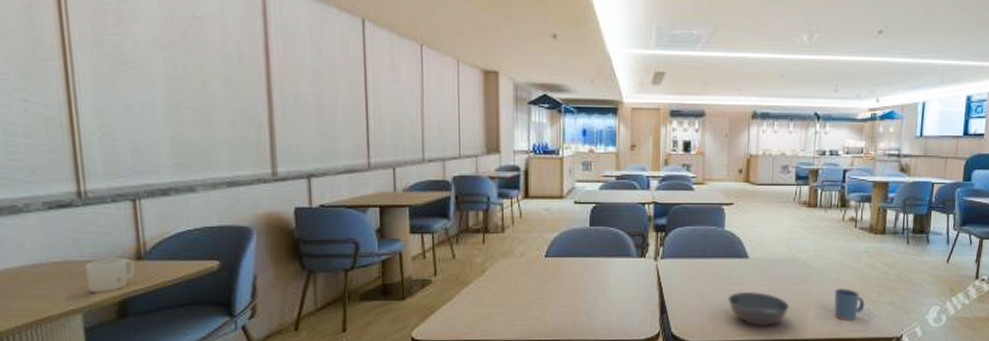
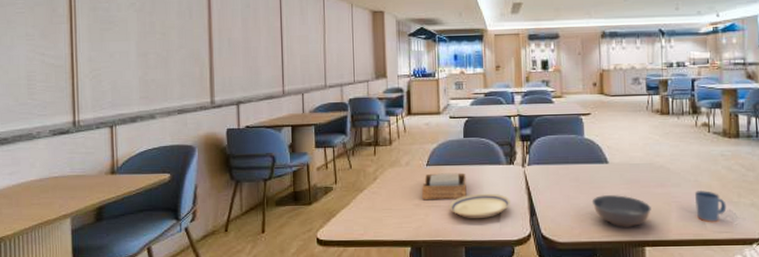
mug: present [84,258,136,293] -> none [74,173,110,201]
napkin holder: none [539,265,590,296] -> present [422,173,467,201]
plate: none [569,288,639,316] -> present [448,193,510,218]

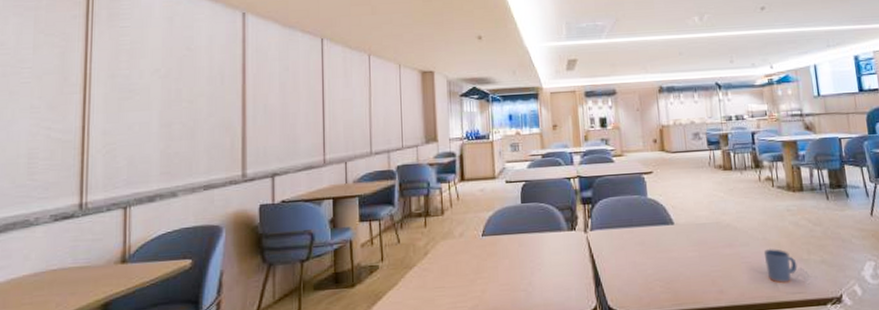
napkin holder: present [422,173,467,201] -> none [477,242,526,275]
plate: present [448,193,510,218] -> none [507,263,574,293]
bowl: present [591,194,651,227] -> none [659,258,721,294]

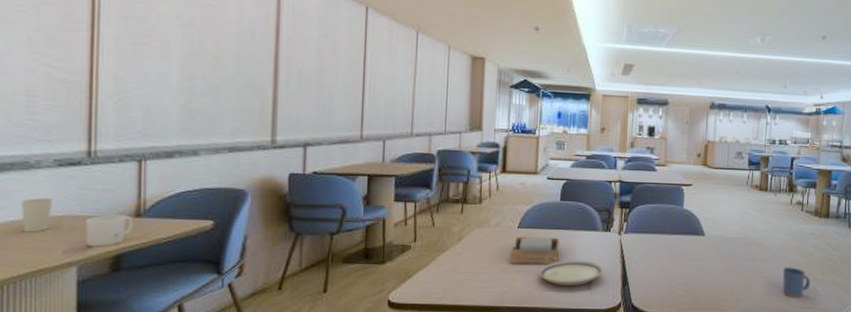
cup: none [21,253,49,289] -> present [21,198,53,233]
mug: none [76,262,120,298] -> present [85,215,134,247]
napkin holder: none [477,242,526,275] -> present [510,236,559,265]
plate: none [507,263,574,293] -> present [538,260,603,285]

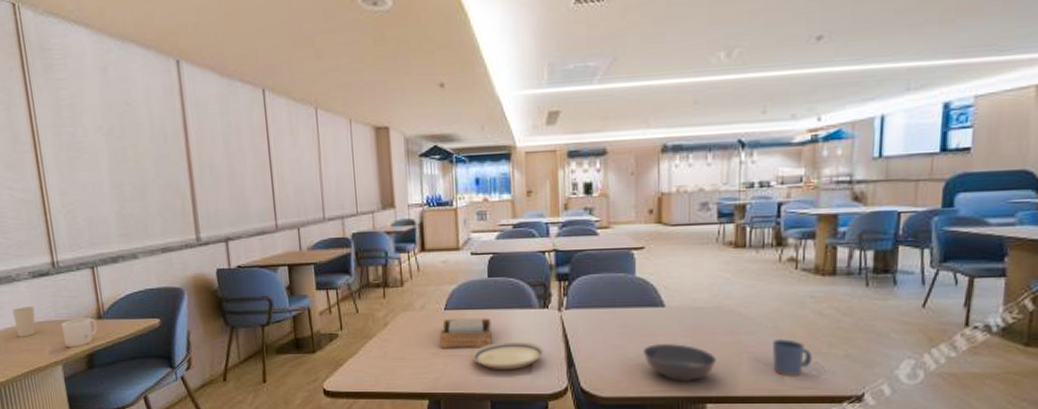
bowl: none [684,266,741,300] -> present [642,343,716,381]

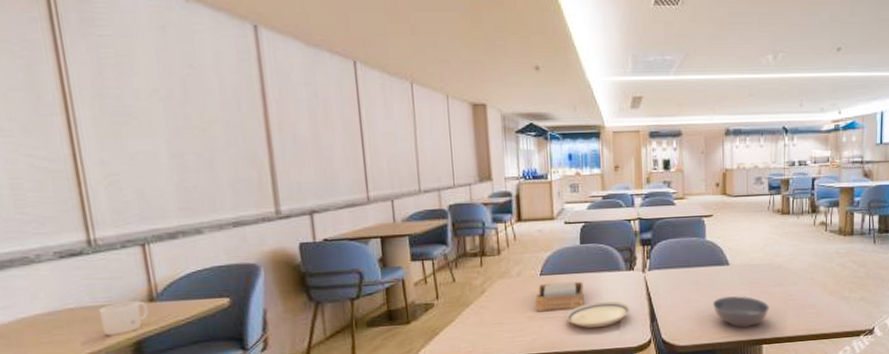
cup: present [12,306,36,337] -> none [29,291,63,328]
mug: present [771,339,813,376] -> none [810,287,839,318]

